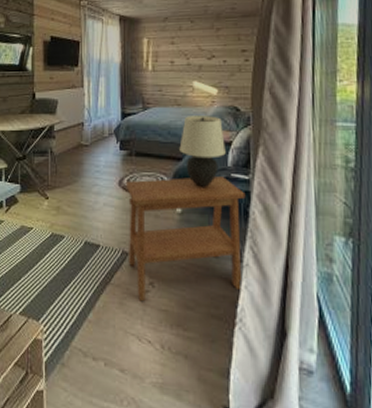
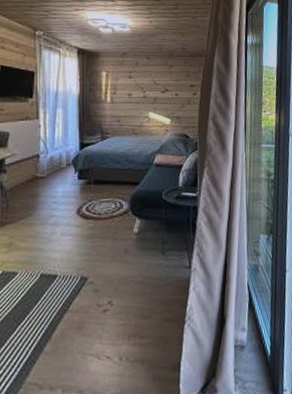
side table: present [125,177,246,302] -> none [84,196,194,322]
table lamp: present [179,116,226,188] -> none [136,143,177,208]

